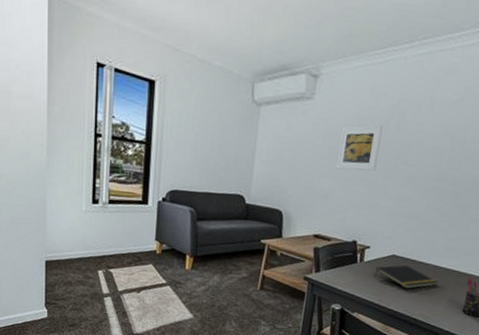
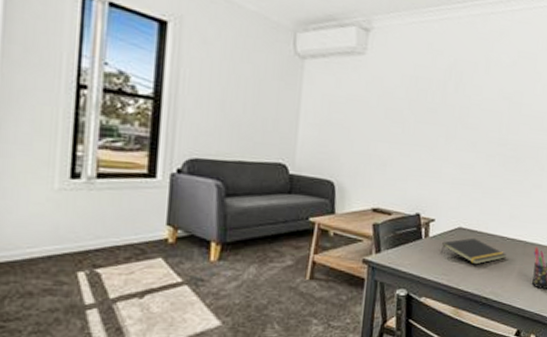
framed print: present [335,125,383,171] -> none [393,86,441,136]

